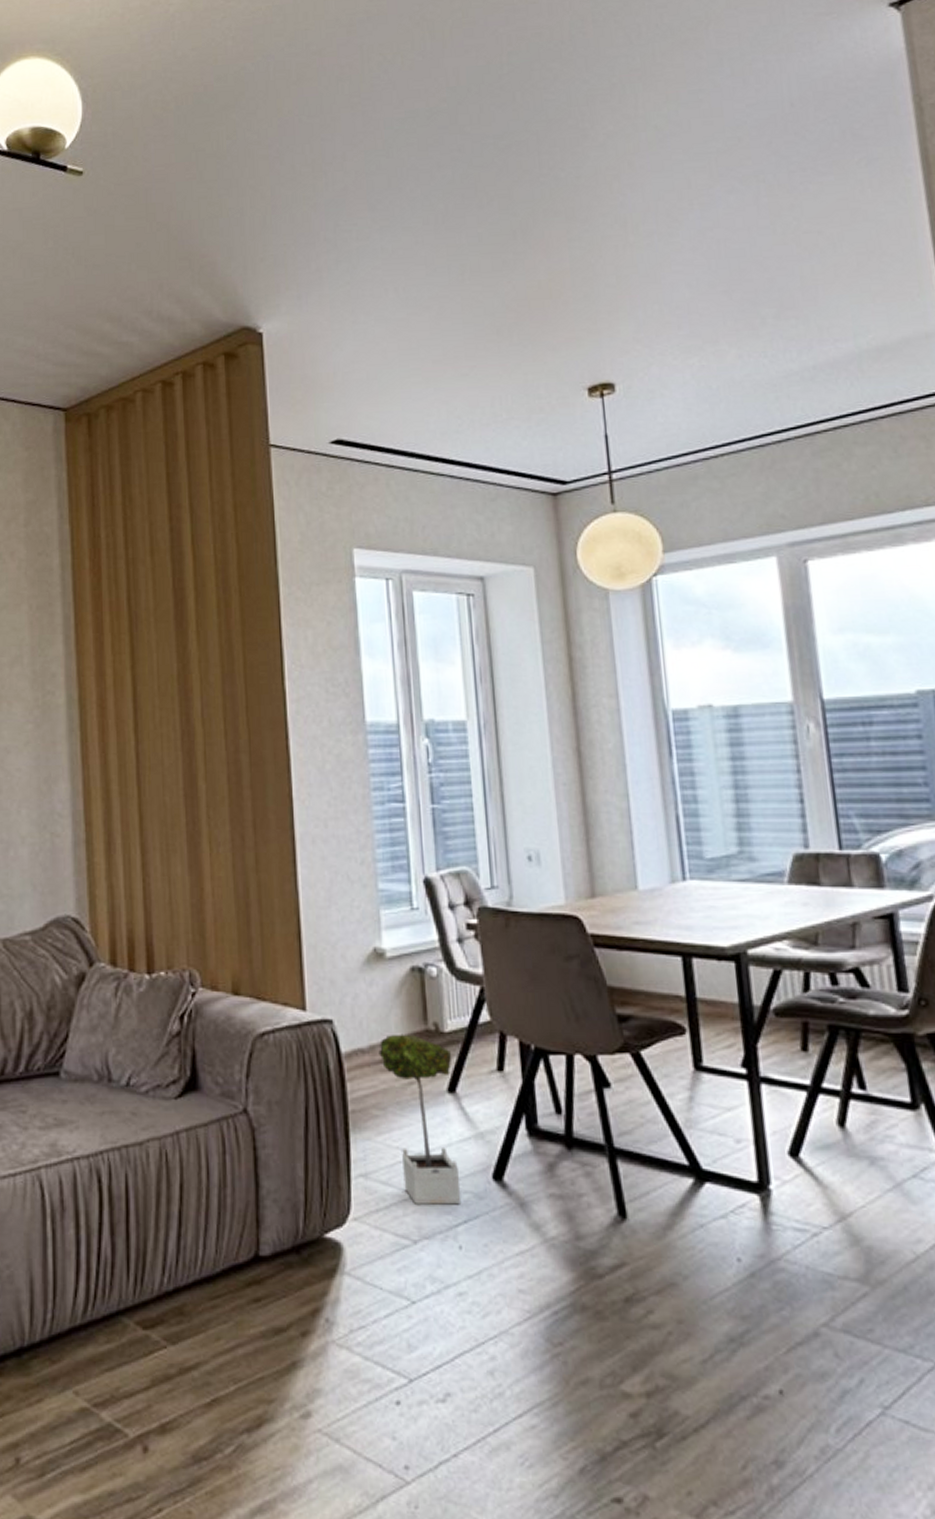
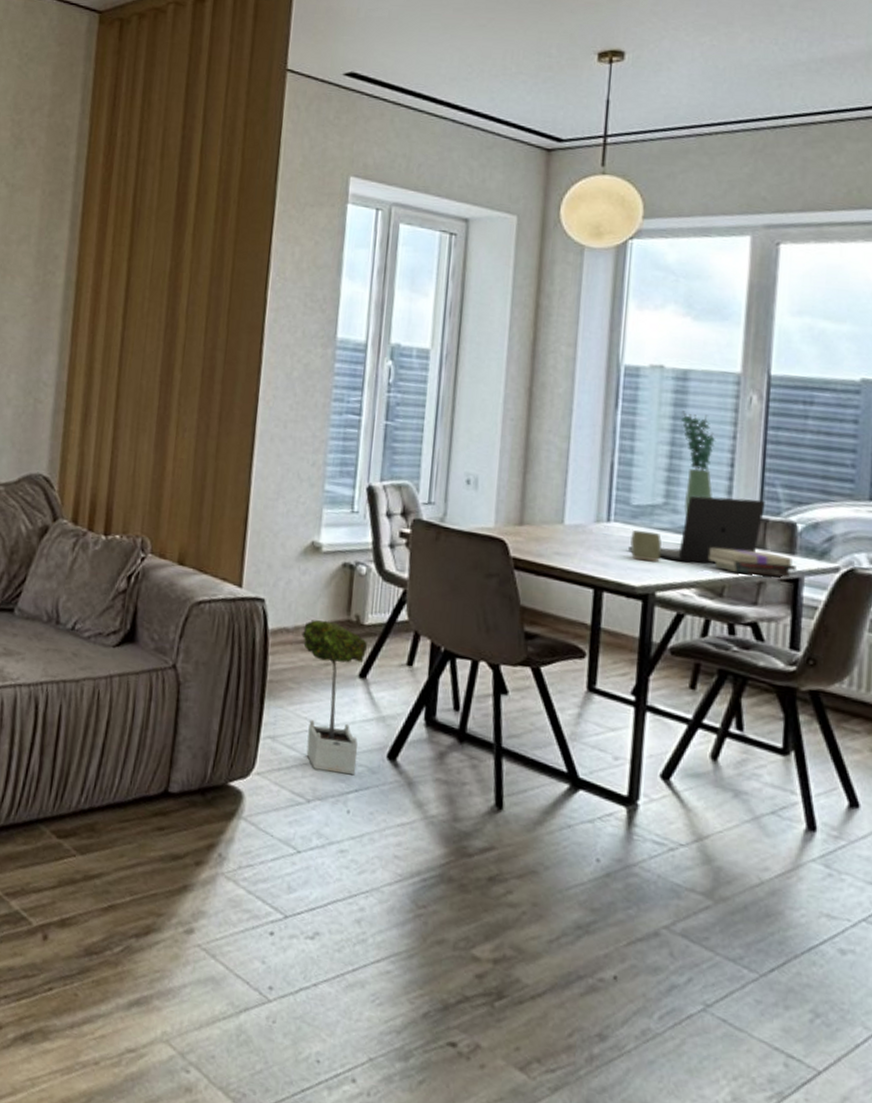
mug: none [709,884,746,918] -> present [630,530,662,562]
laptop: none [710,834,844,913] -> present [629,495,765,564]
vase: none [739,750,787,866] -> present [681,410,716,519]
books: none [795,889,889,917] -> present [709,547,797,578]

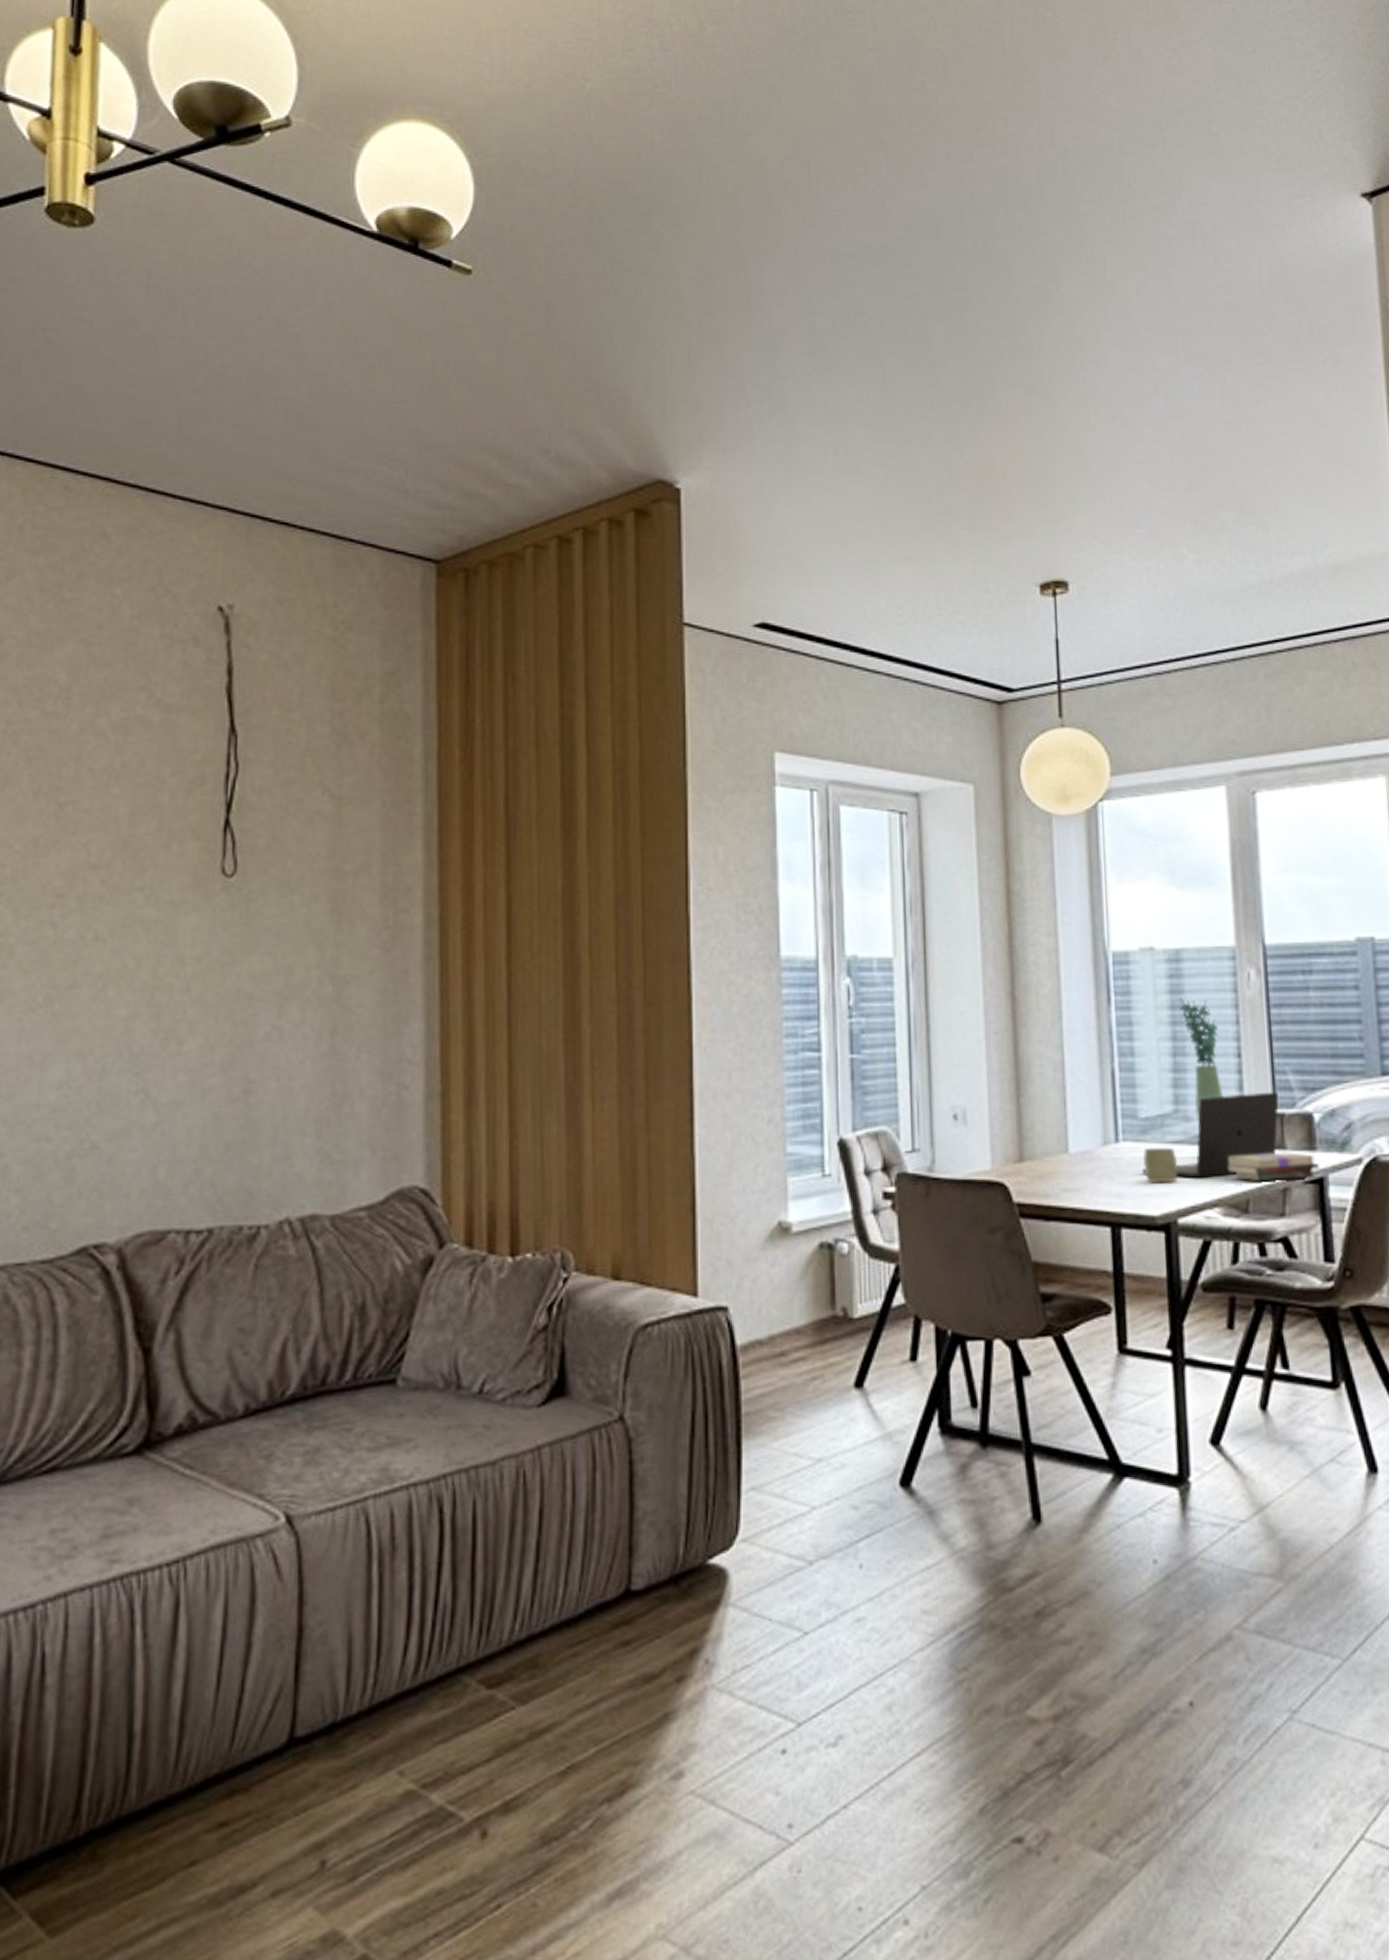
potted tree: present [302,619,368,776] -> none [779,1321,864,1519]

